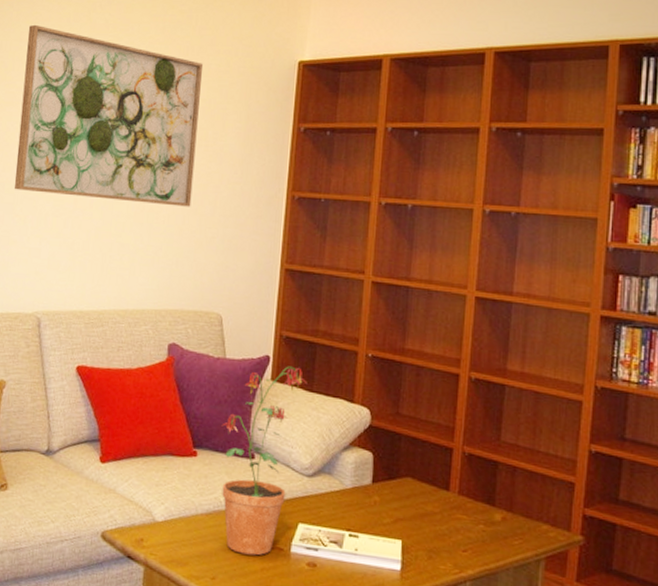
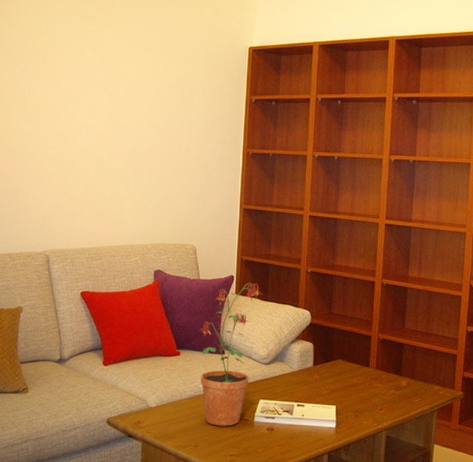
wall art: present [14,24,204,207] -> none [21,16,174,163]

